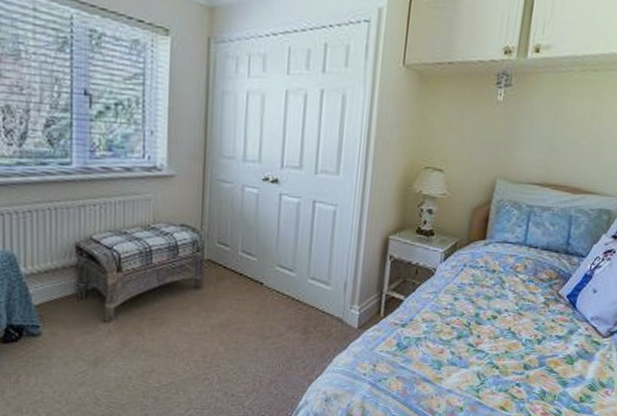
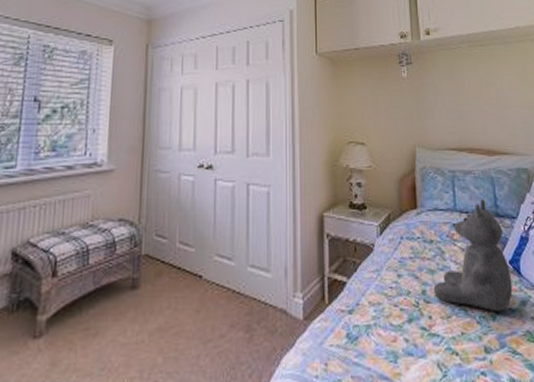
teddy bear: none [486,236,569,338] -> present [433,199,513,312]

